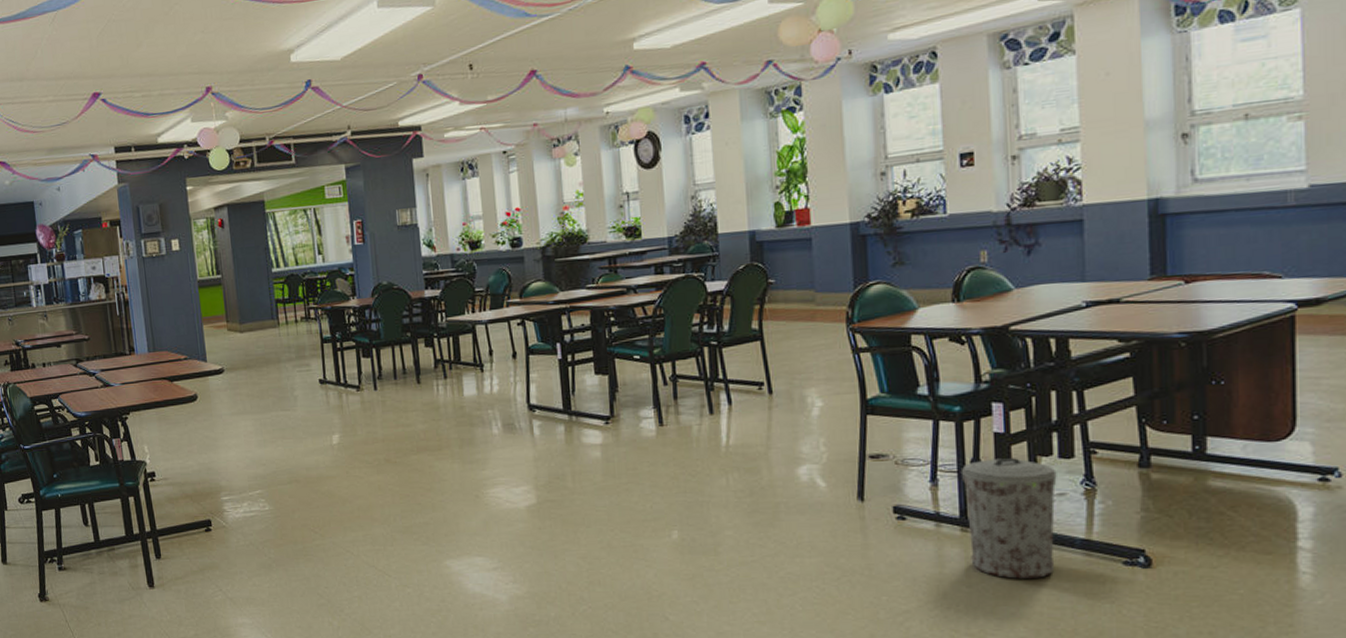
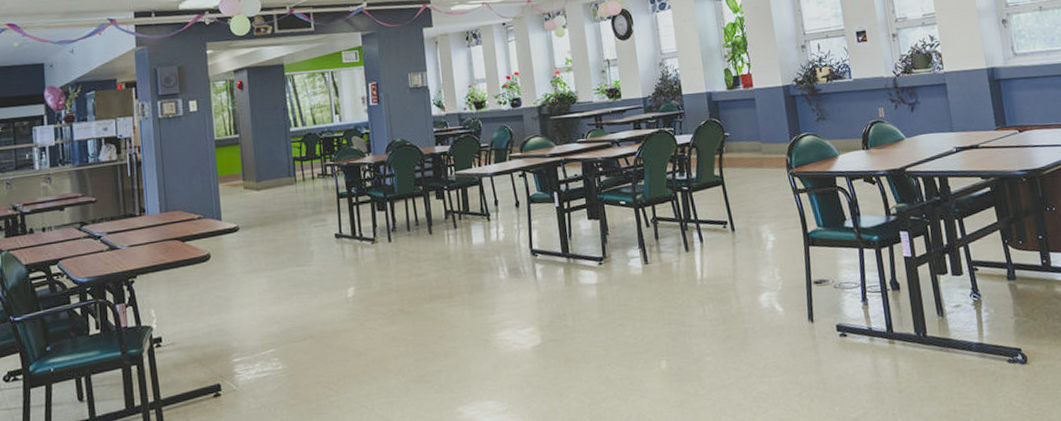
trash can: present [961,458,1057,579] -> none [883,277,960,382]

